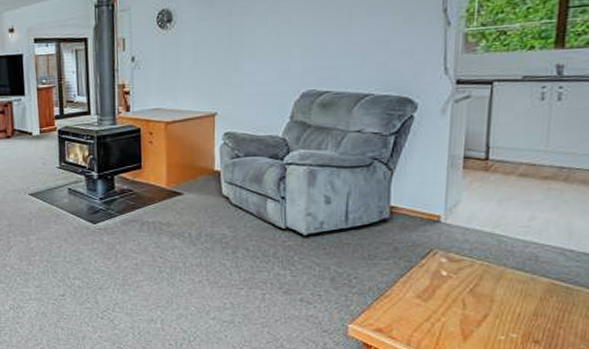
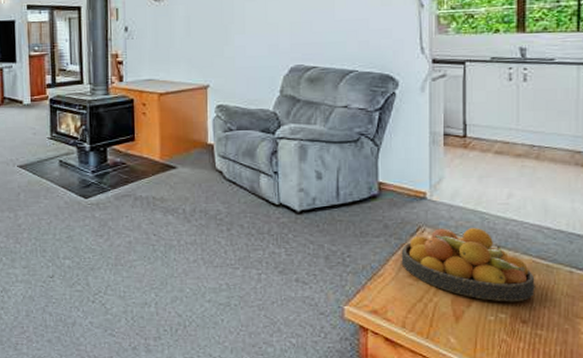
fruit bowl: none [409,251,553,323] -> present [401,228,535,302]

